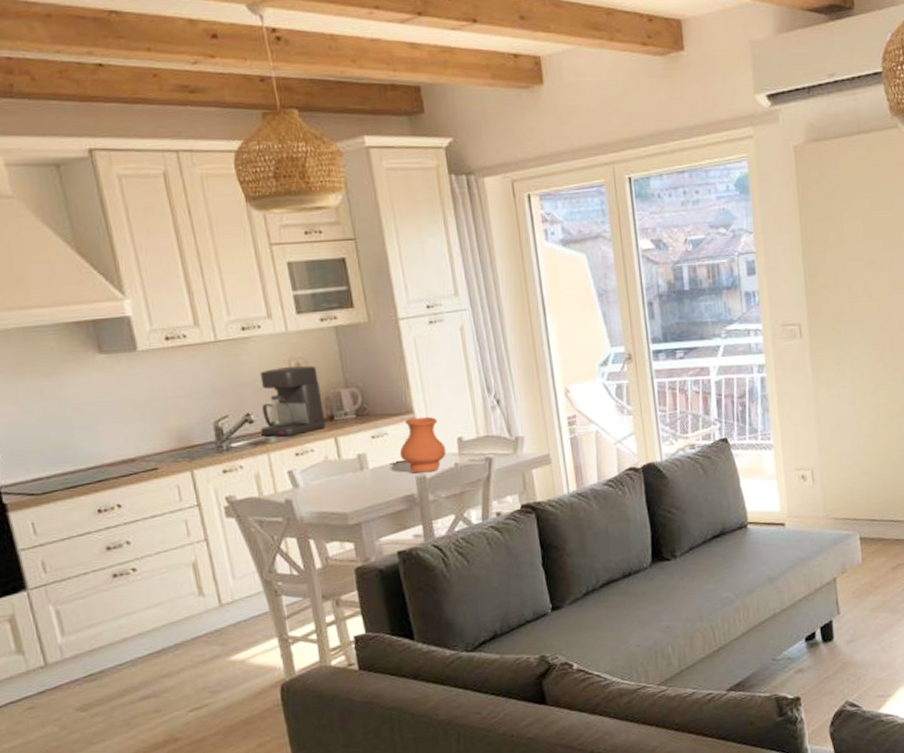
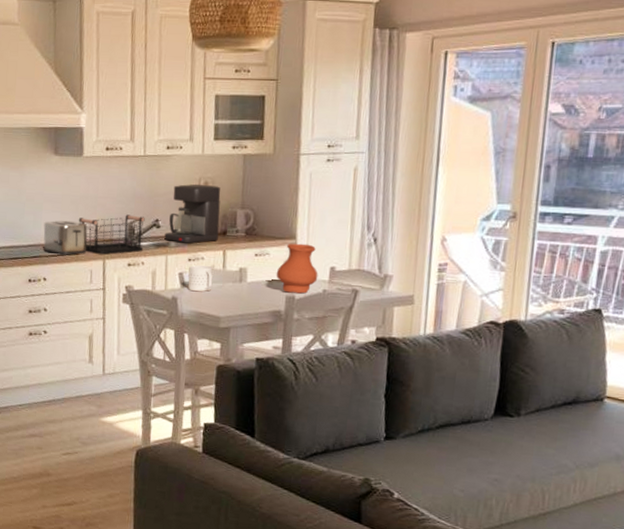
toaster: none [103,430,168,475] -> present [43,220,88,256]
dish rack: none [147,412,239,466] -> present [78,214,145,256]
mug: none [298,457,330,490] -> present [188,265,213,292]

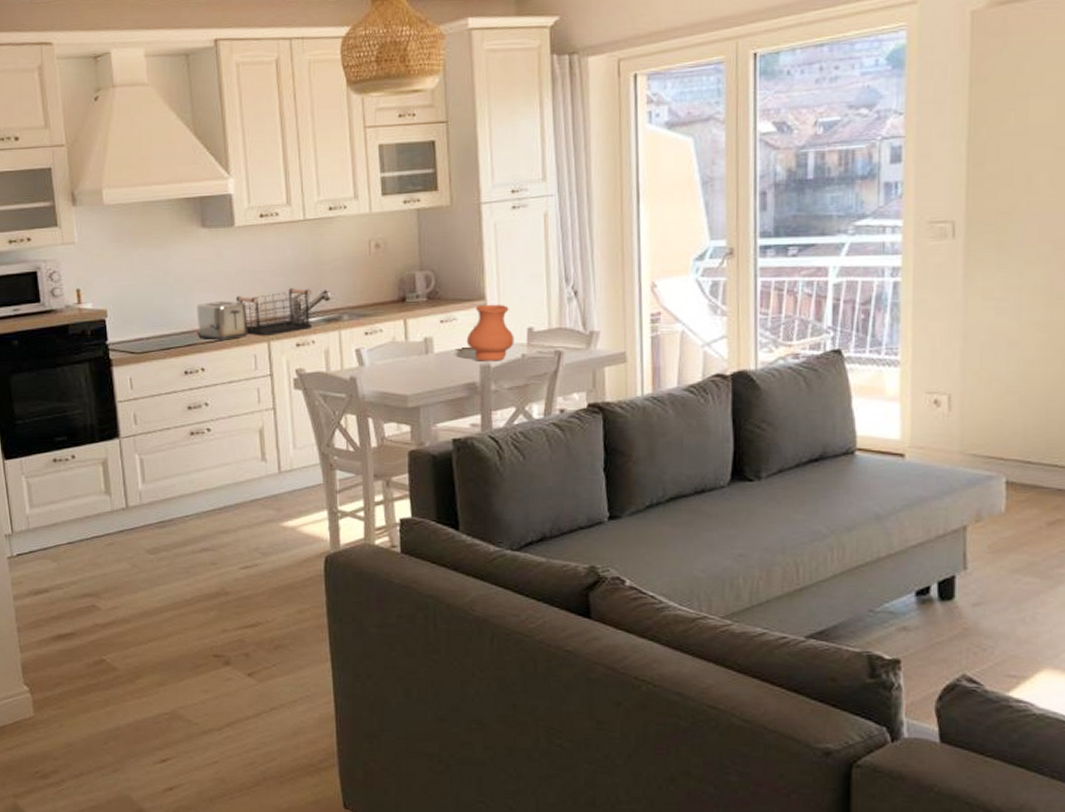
coffee maker: present [164,183,221,244] -> none [335,246,397,315]
mug: present [188,265,213,292] -> none [366,338,395,369]

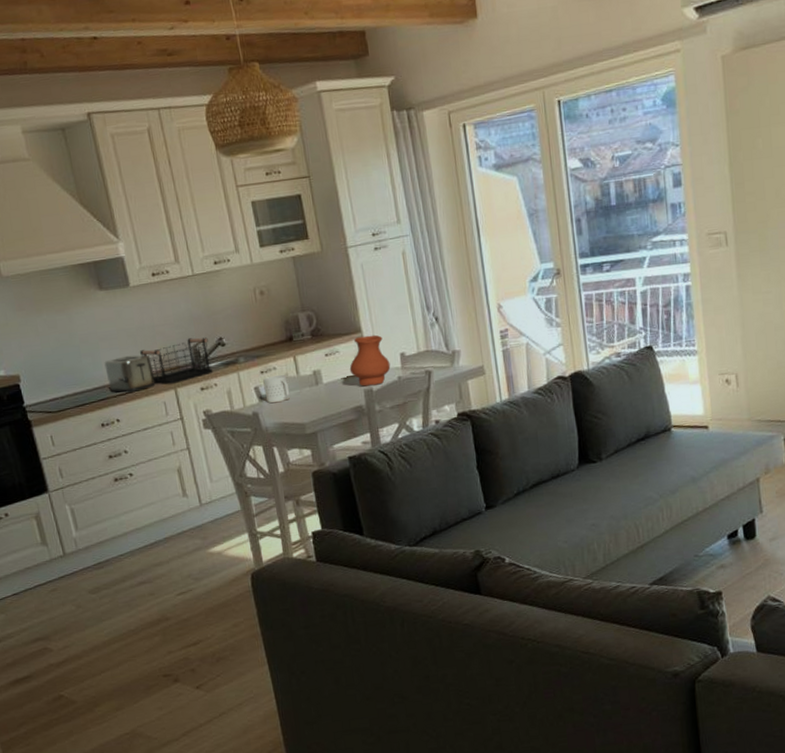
mug: none [366,338,395,369] -> present [263,374,290,404]

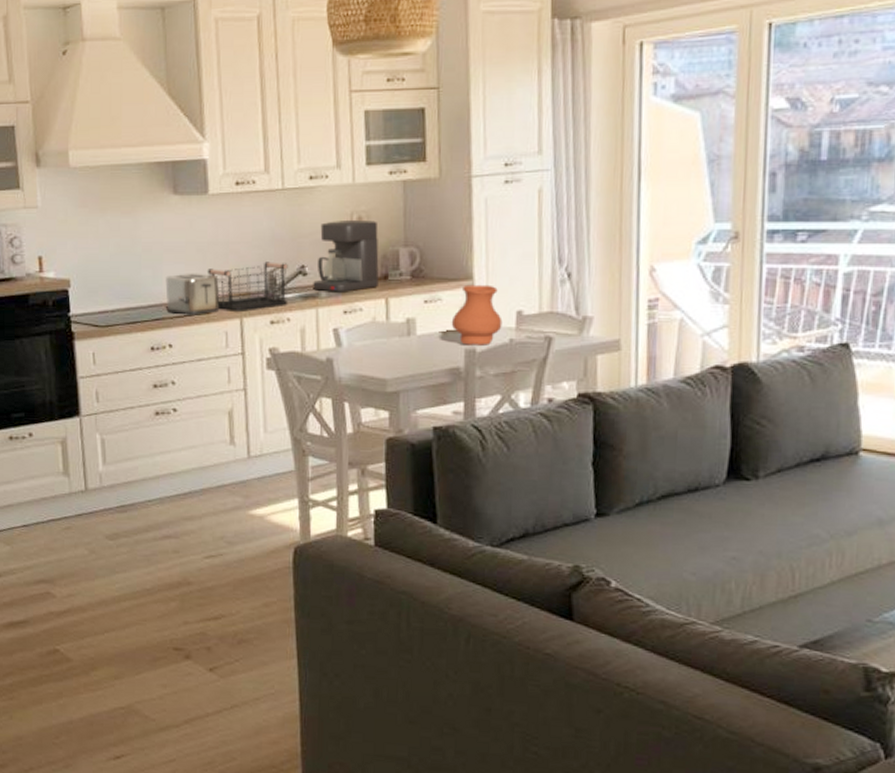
coffee maker: none [230,293,286,357] -> present [313,219,379,292]
mug: present [263,374,290,404] -> none [345,317,375,351]

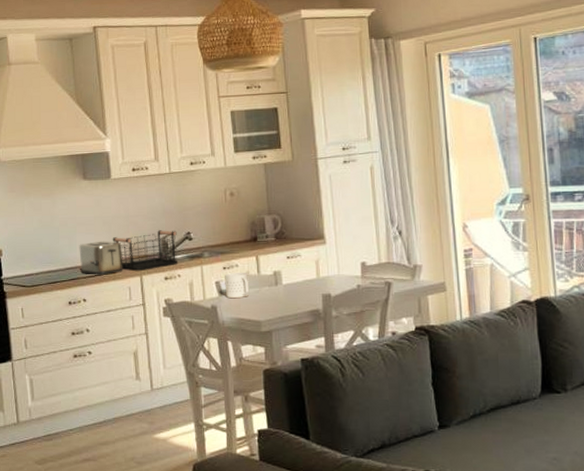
coffee maker: present [313,219,379,292] -> none [197,194,249,253]
mug: none [345,317,375,351] -> present [225,272,250,299]
vase: present [451,284,503,346] -> none [309,242,351,291]

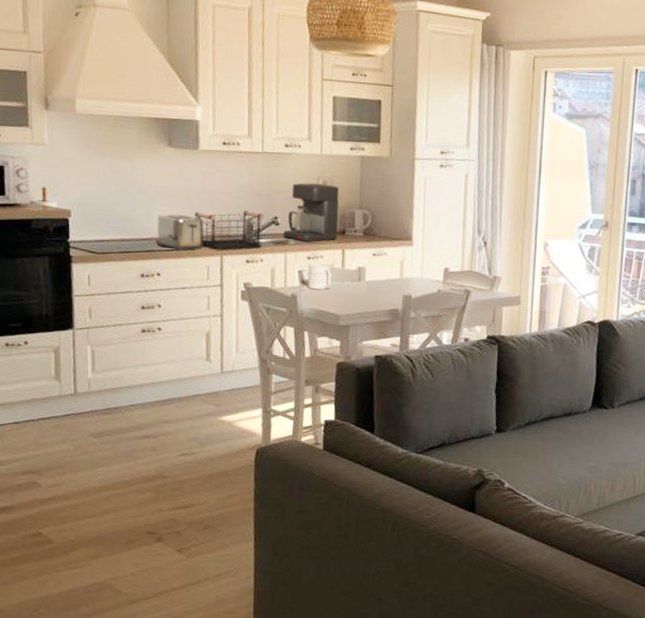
coffee maker: none [197,194,249,253] -> present [283,182,339,242]

